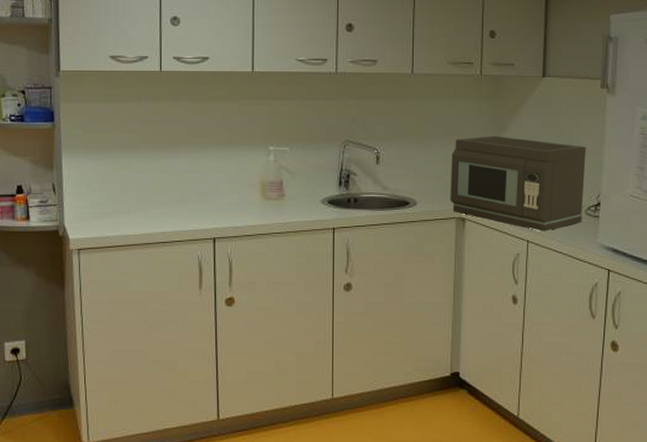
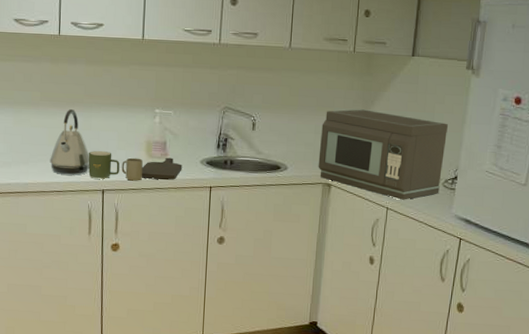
kettle: none [153,151,199,224] -> present [50,109,90,175]
mug: none [196,195,232,226] -> present [88,151,120,179]
cup: none [234,200,257,226] -> present [121,157,143,181]
cutting board: none [256,198,301,224] -> present [141,157,182,181]

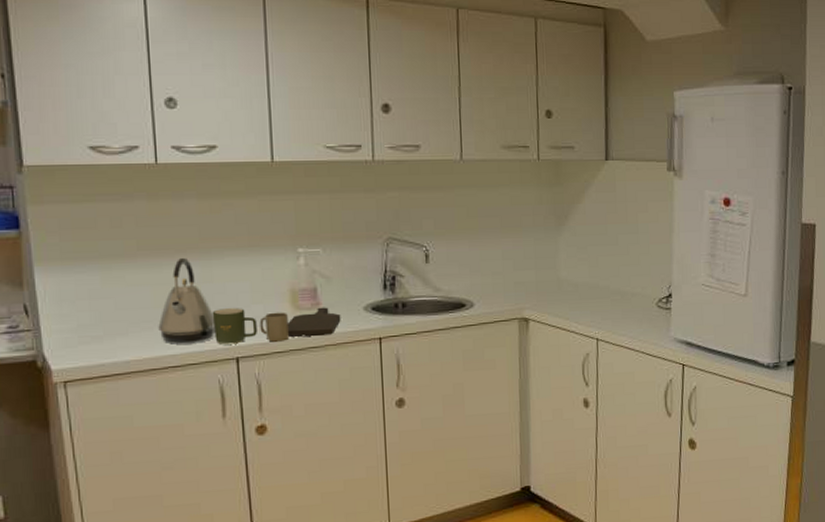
microwave: present [318,109,448,200] -> none [510,226,655,328]

